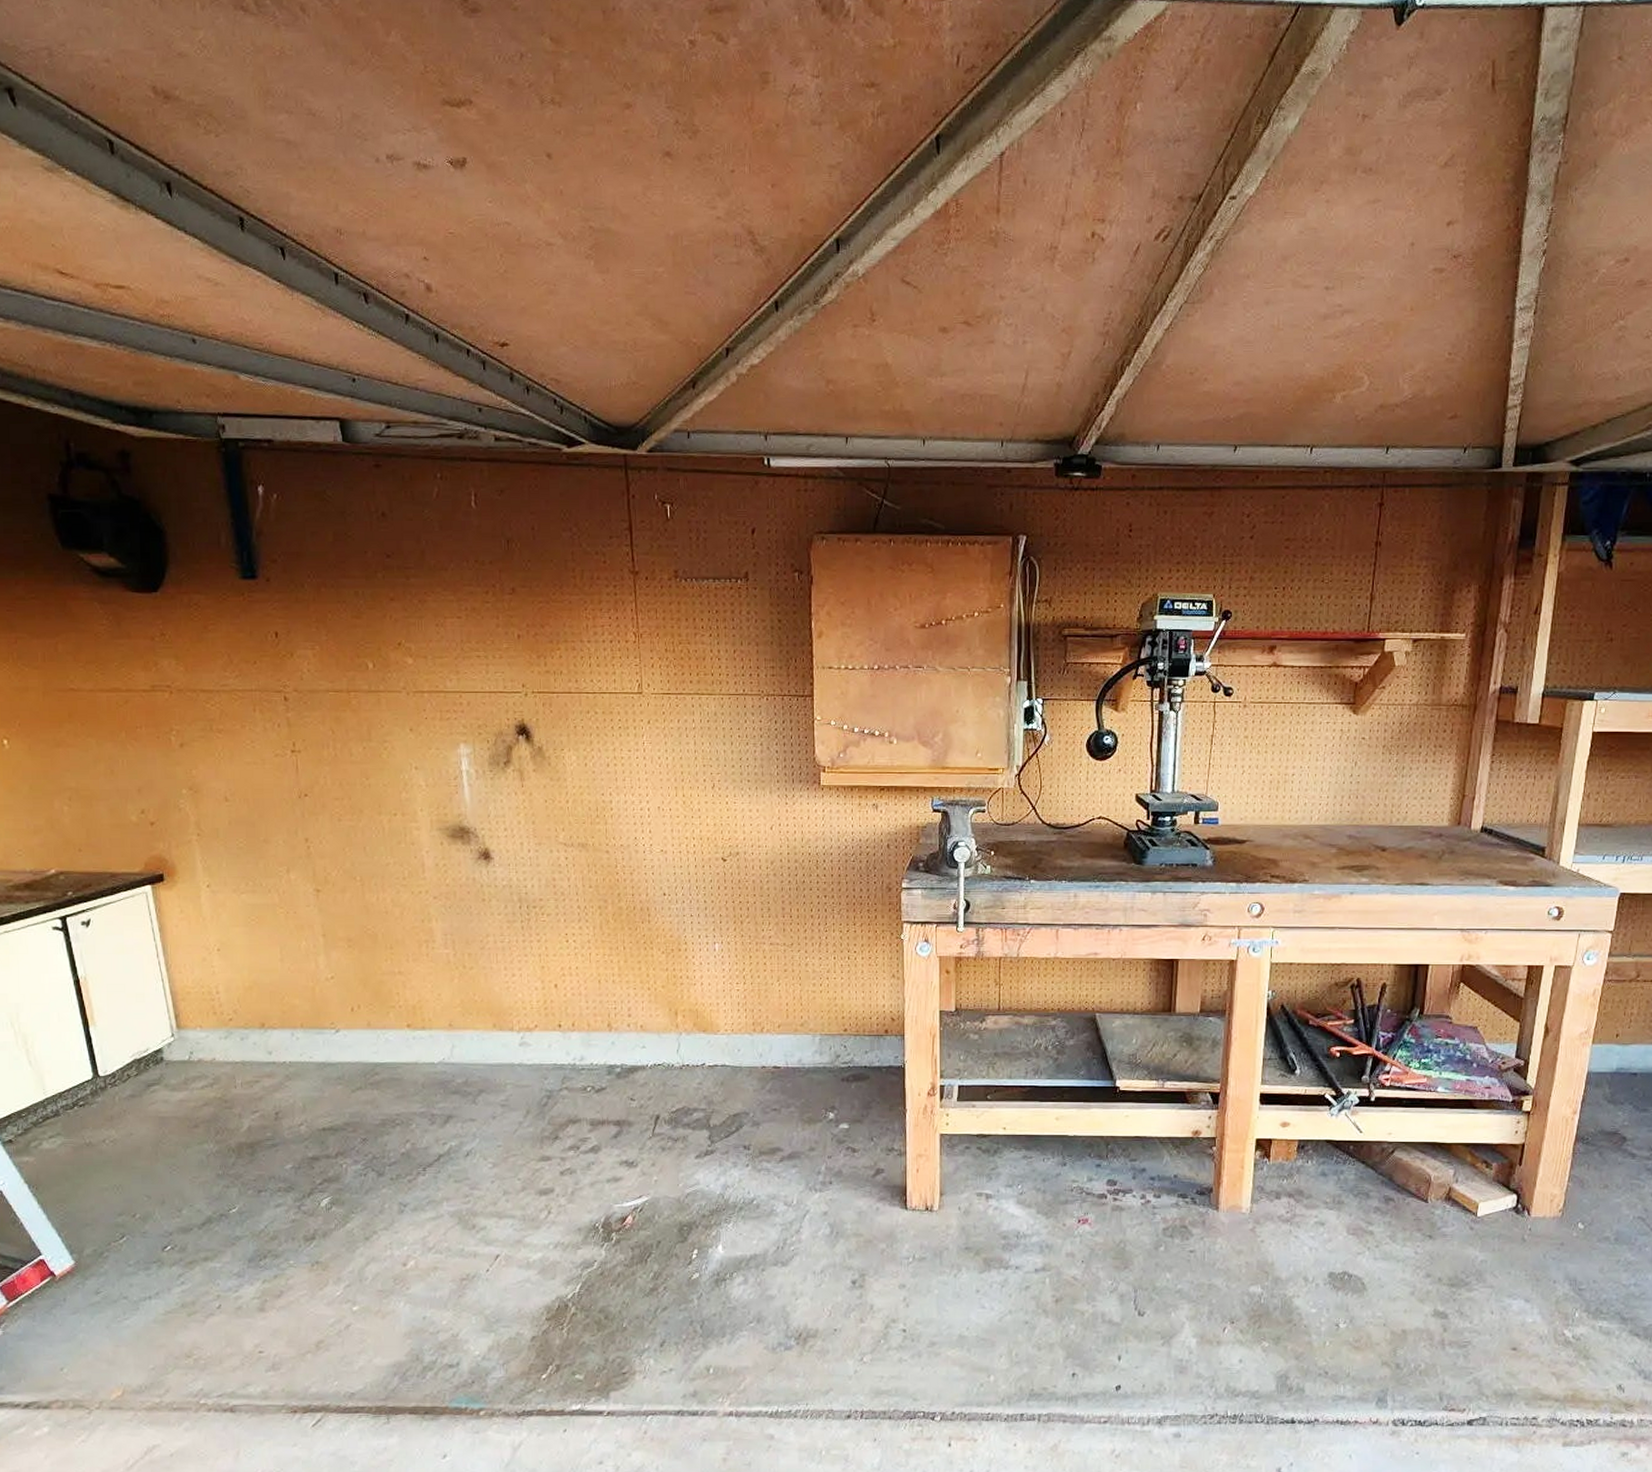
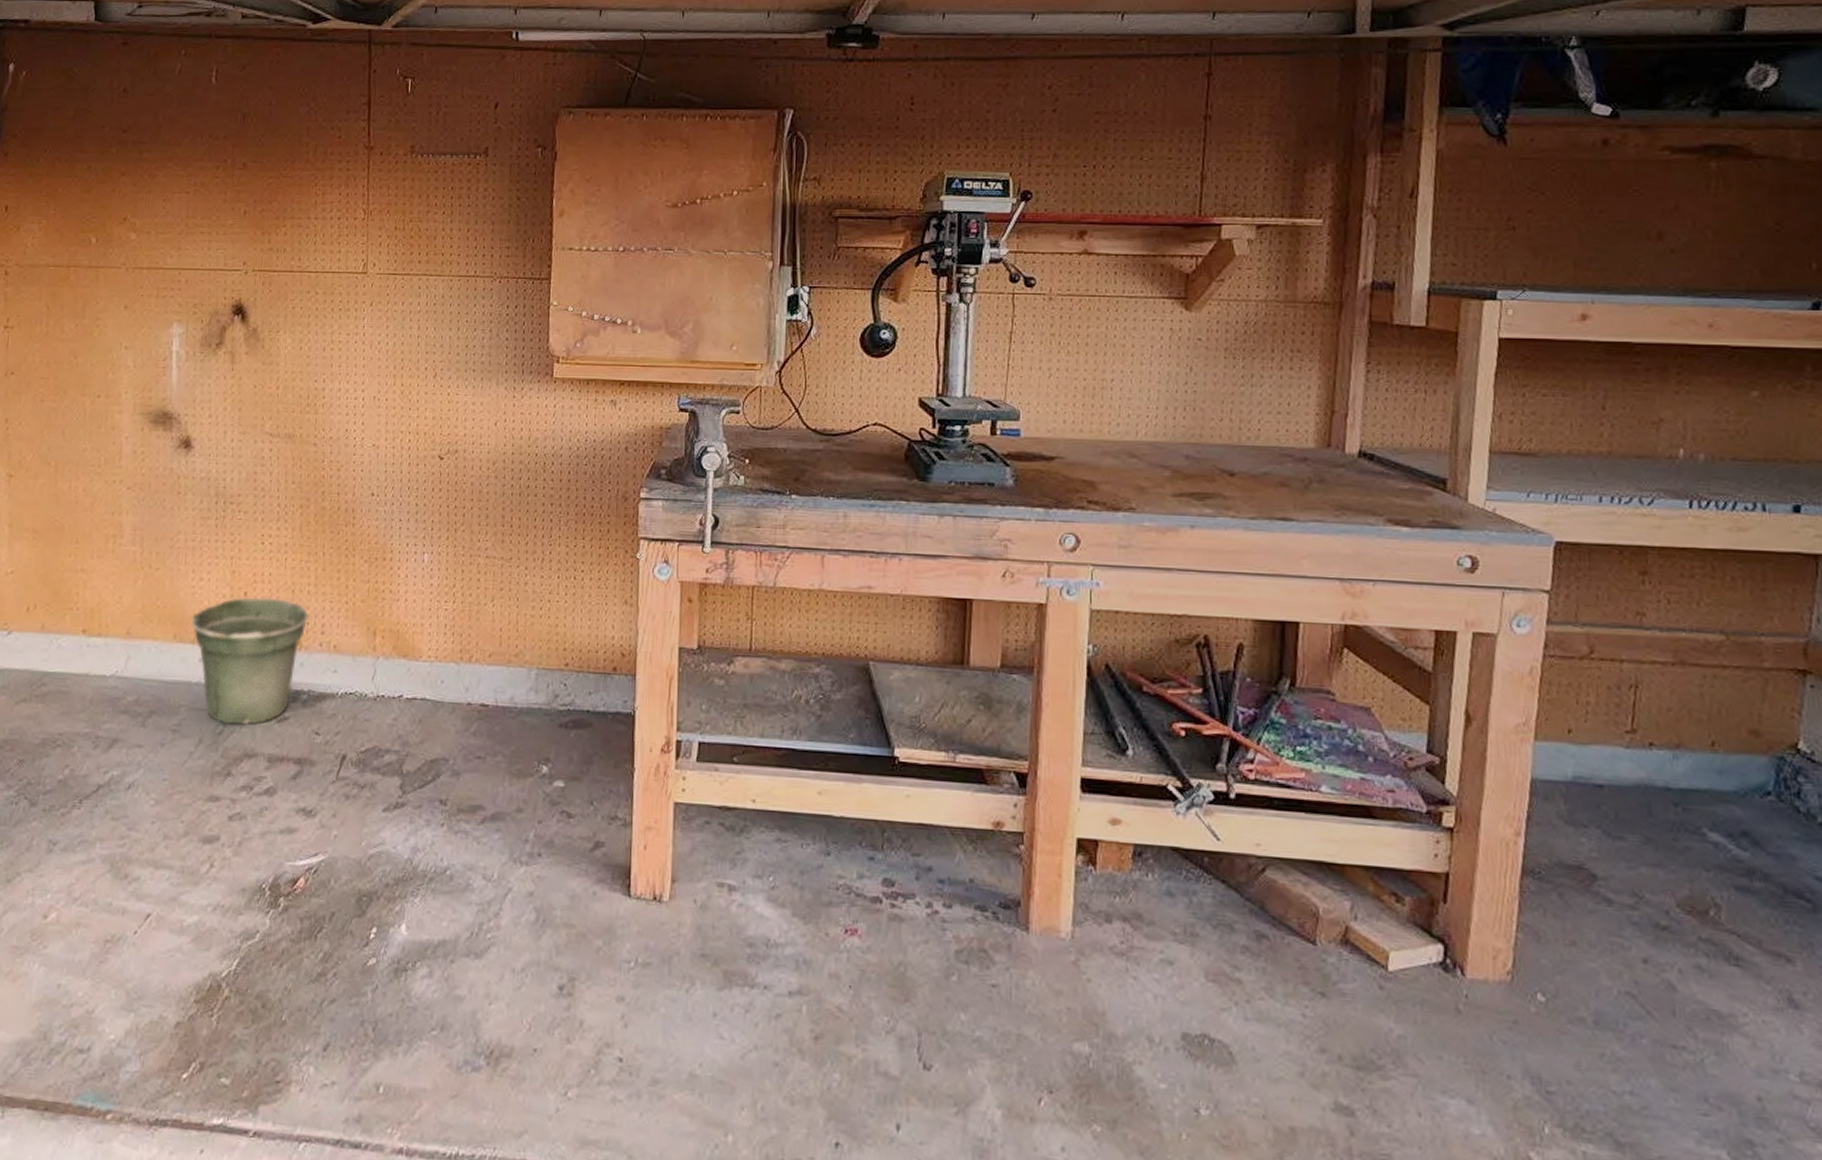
flower pot: none [508,988,616,1097] -> present [191,597,309,725]

